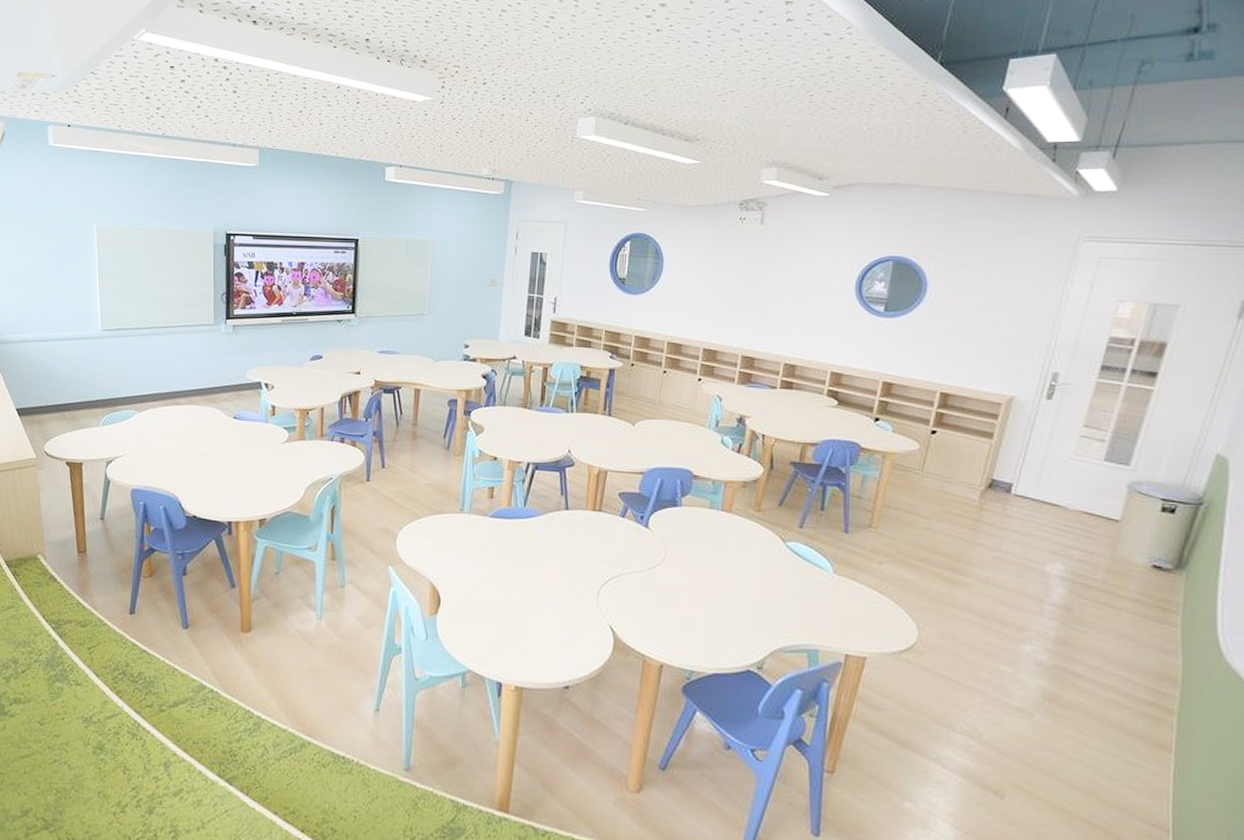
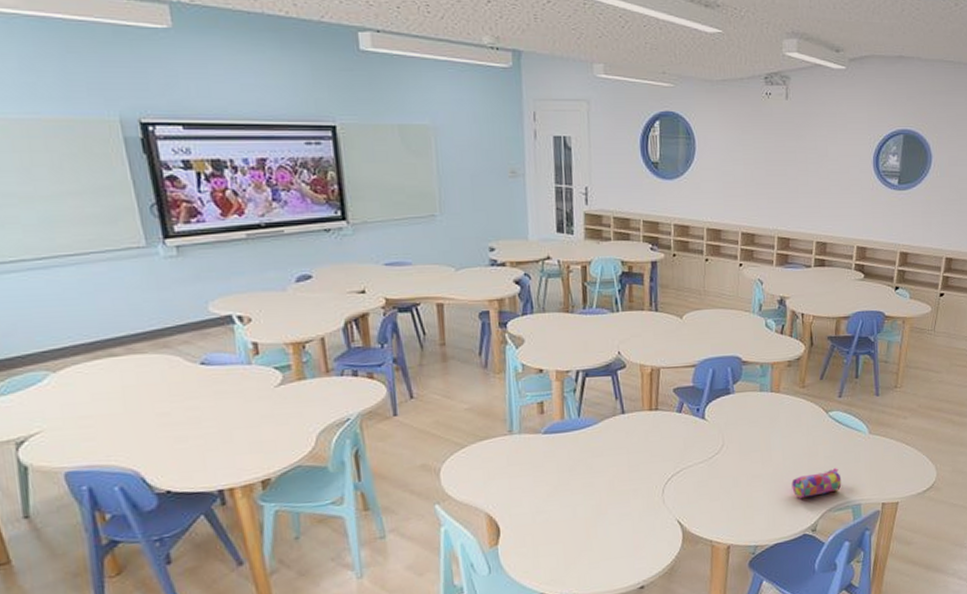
pencil case: none [738,604,797,631] -> present [792,468,842,498]

